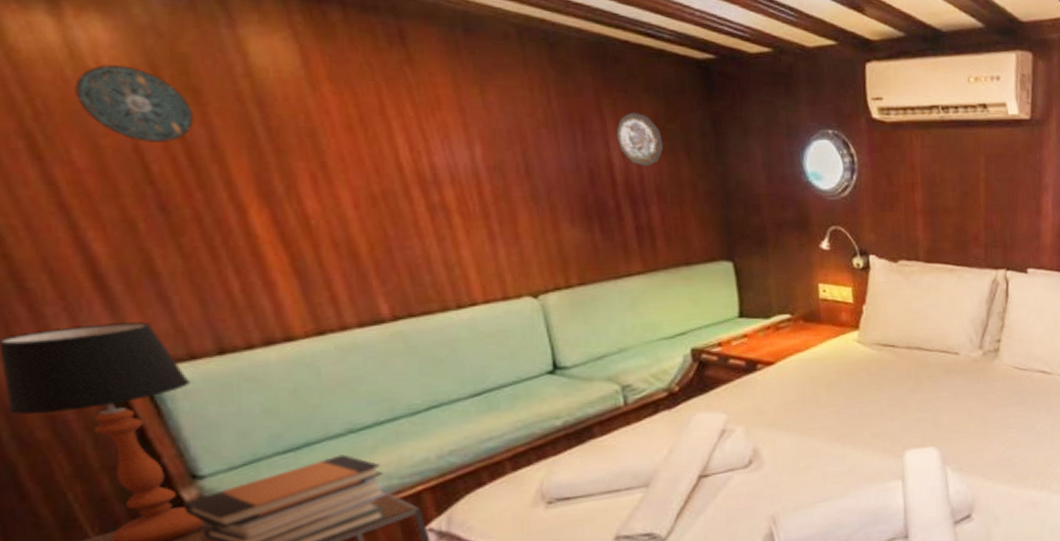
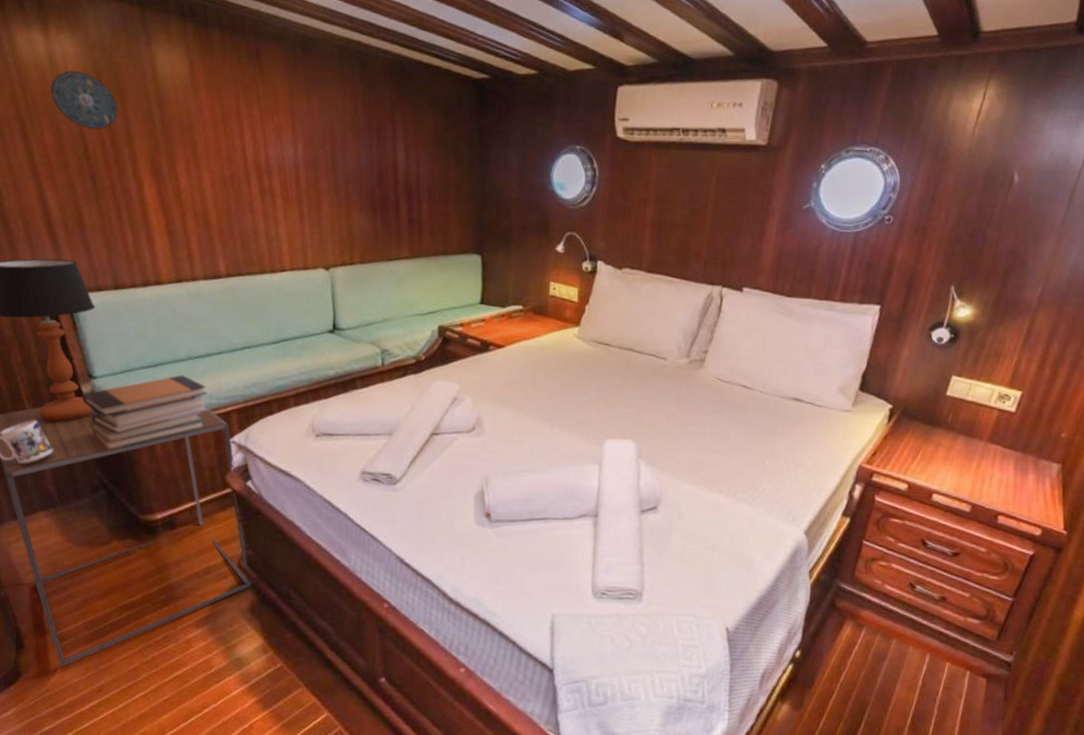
decorative plate: present [616,112,664,166] -> none [403,122,439,169]

